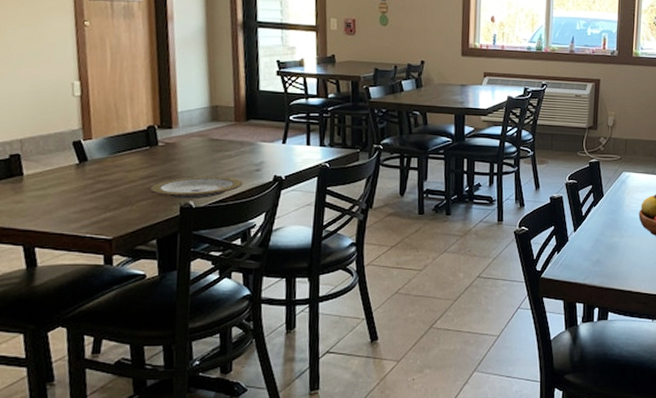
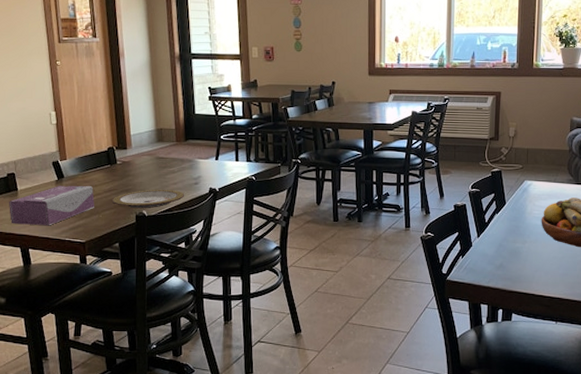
tissue box: none [9,170,127,220] -> present [9,185,95,226]

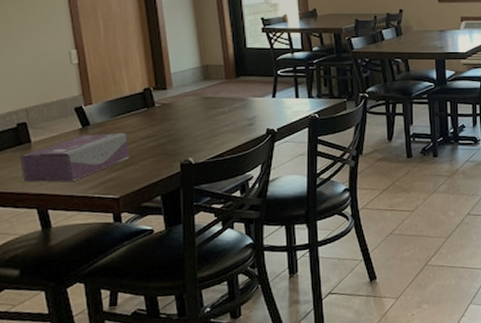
plate: present [111,189,185,209] -> none [150,132,238,156]

